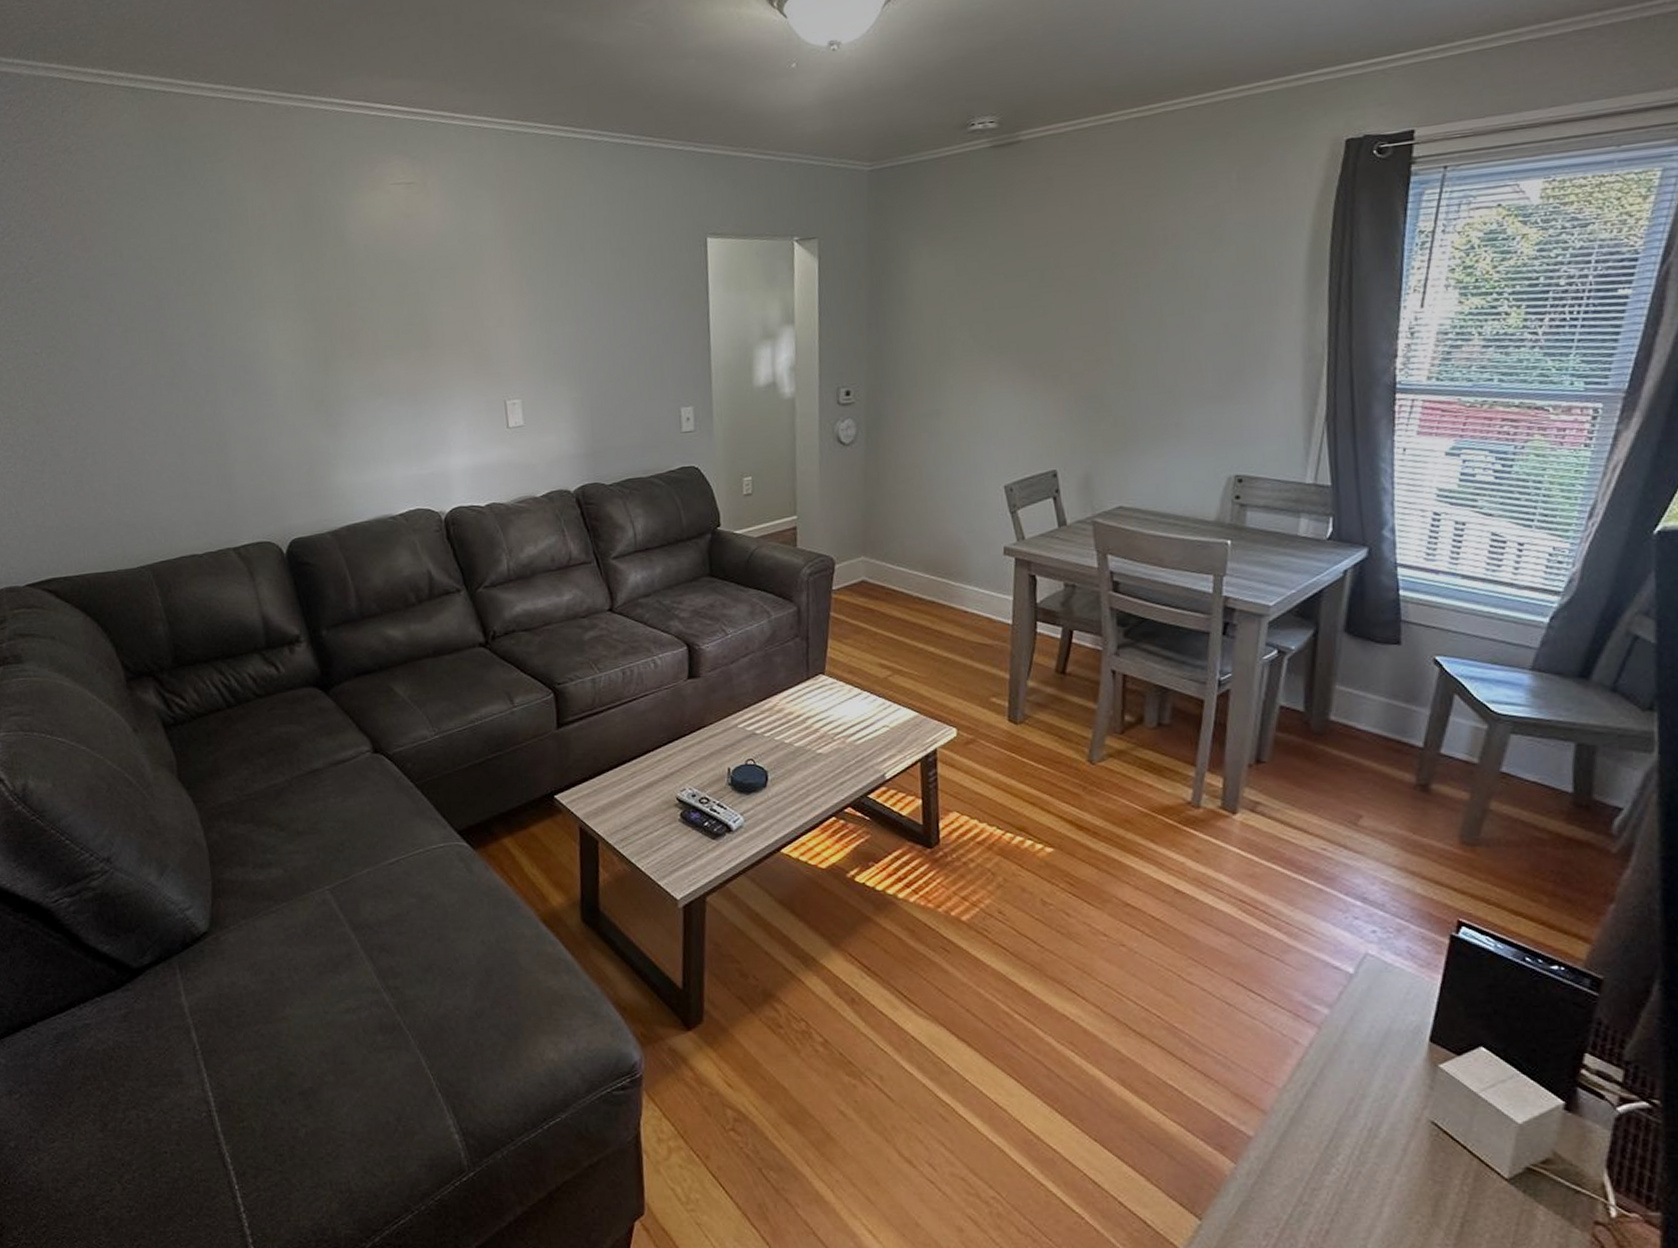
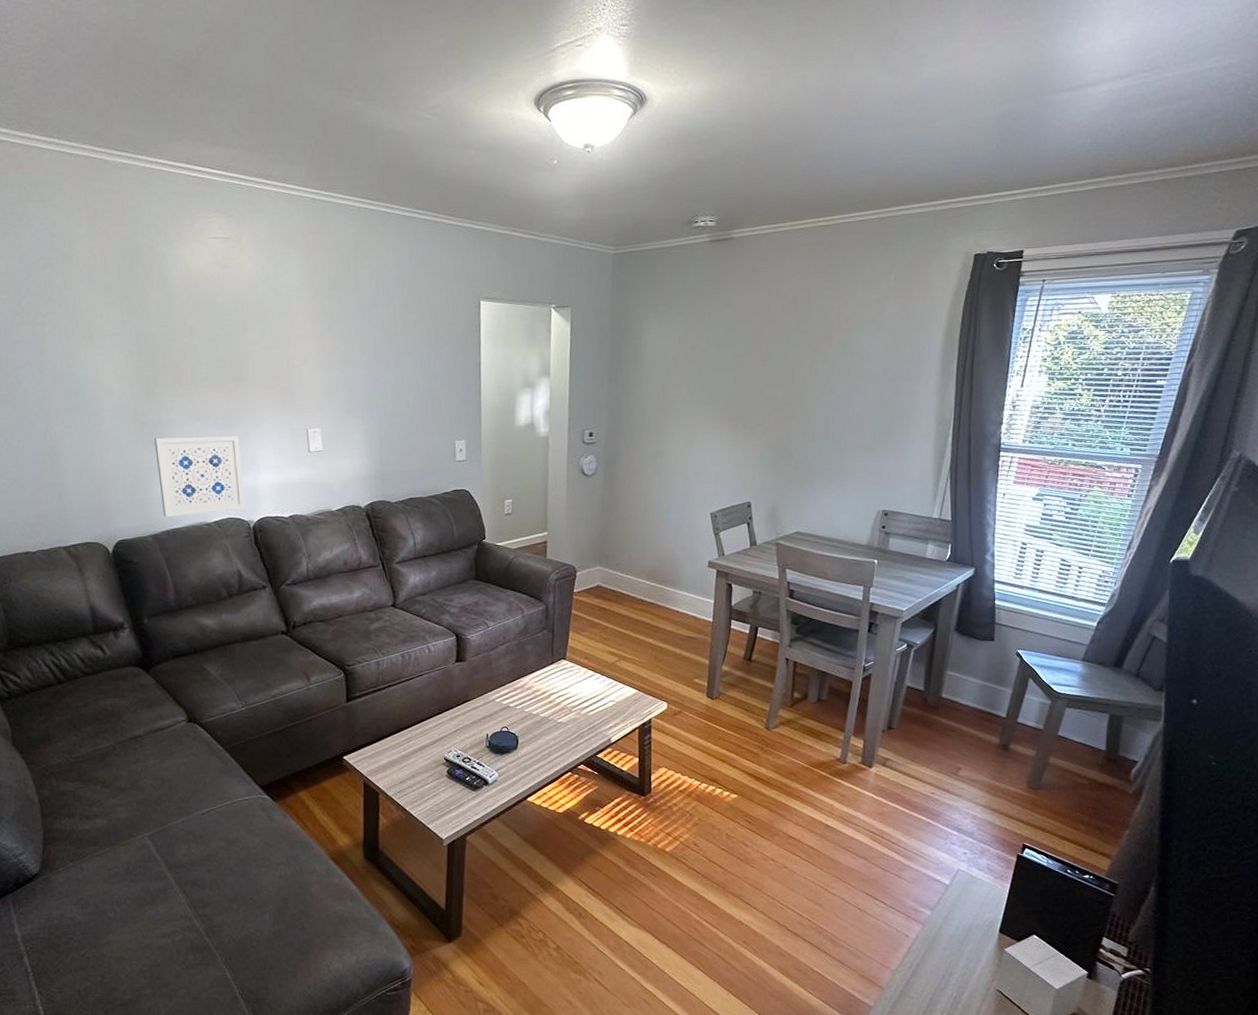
wall art: none [332,411,436,511] -> present [154,435,246,518]

